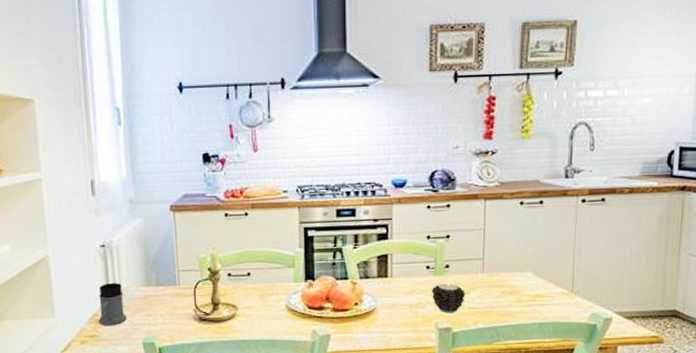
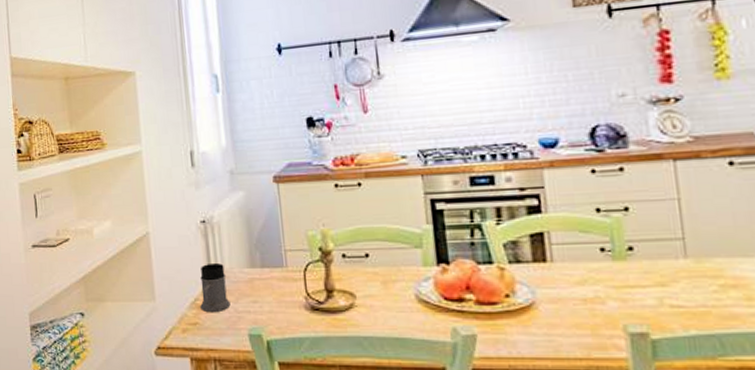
candle: present [431,282,465,313] -> none [611,270,664,312]

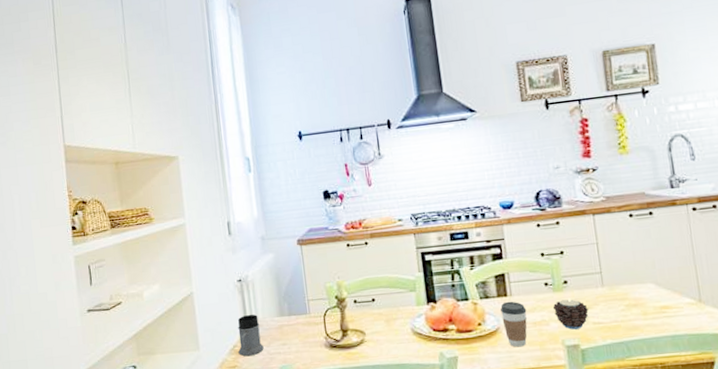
coffee cup: none [537,268,574,330] -> present [500,301,527,347]
candle: none [611,270,664,312] -> present [552,298,589,330]

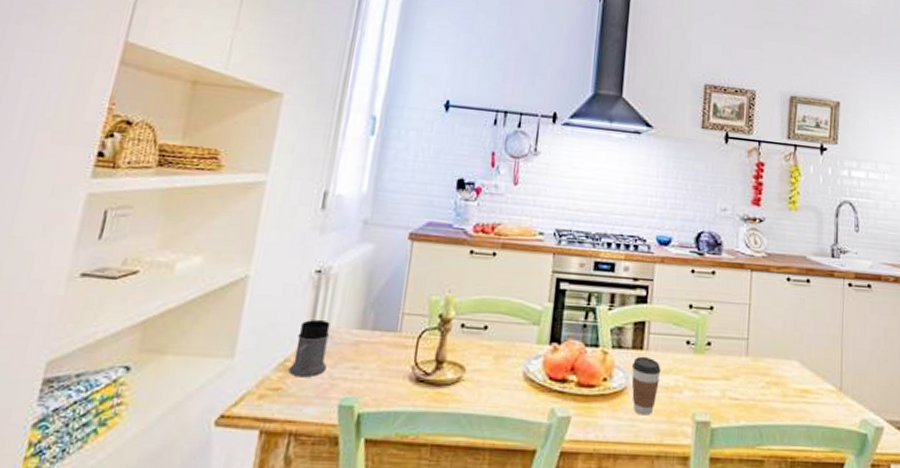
candle: present [552,298,589,330] -> none [690,363,727,403]

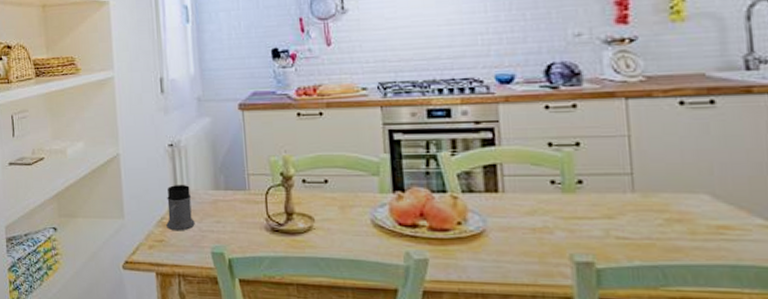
coffee cup: present [631,356,661,416] -> none [488,199,524,257]

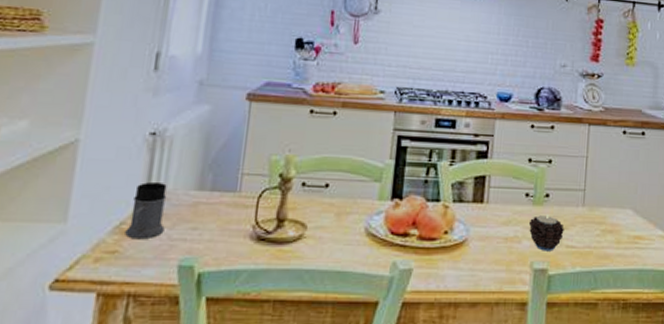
candle: none [559,202,610,243] -> present [528,214,564,251]

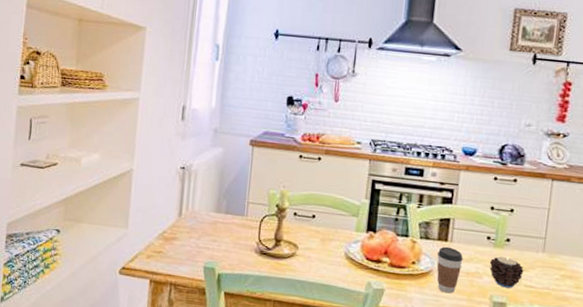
mug: present [125,181,167,240] -> none [167,203,194,245]
coffee cup: none [472,209,501,265] -> present [436,246,463,294]

